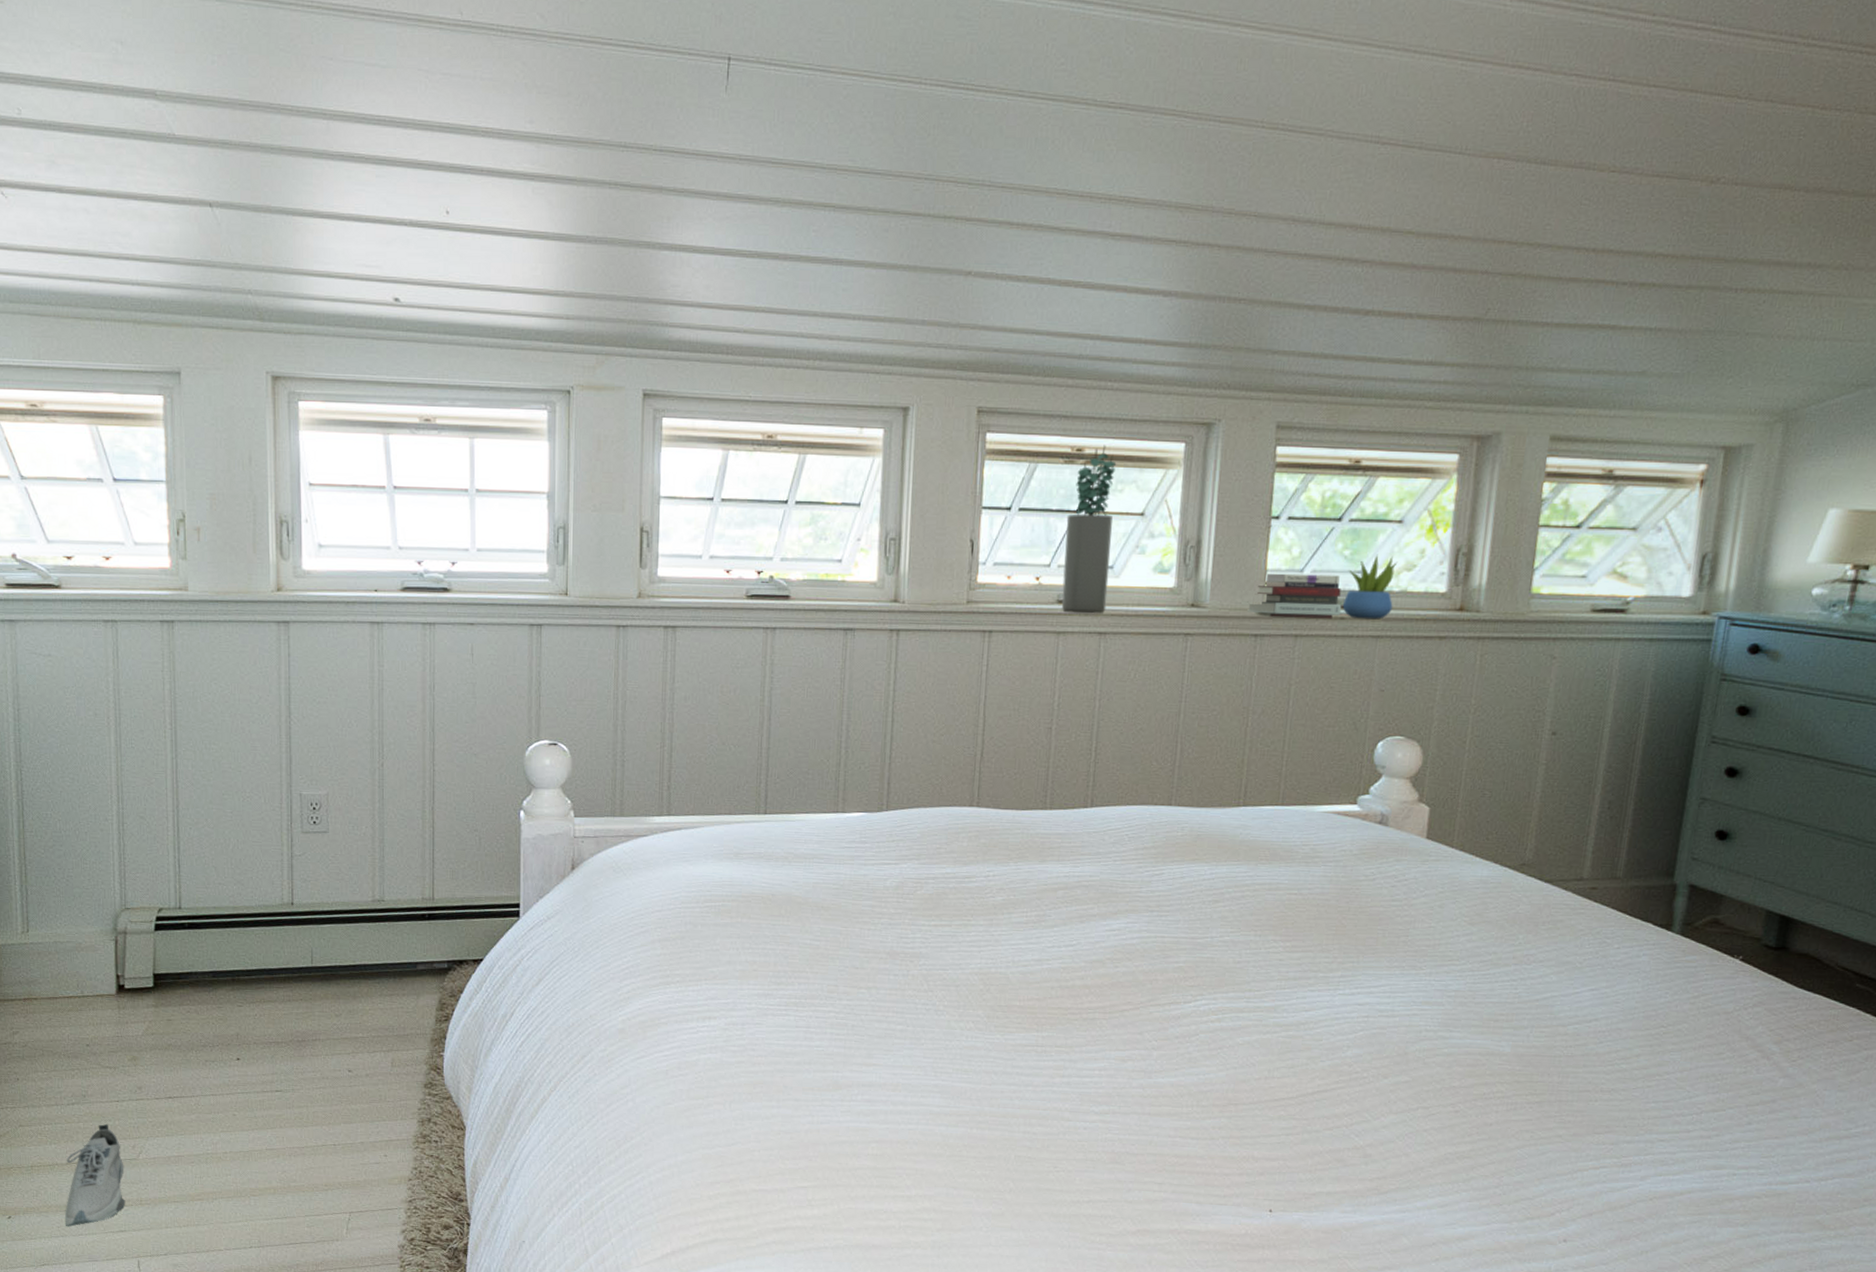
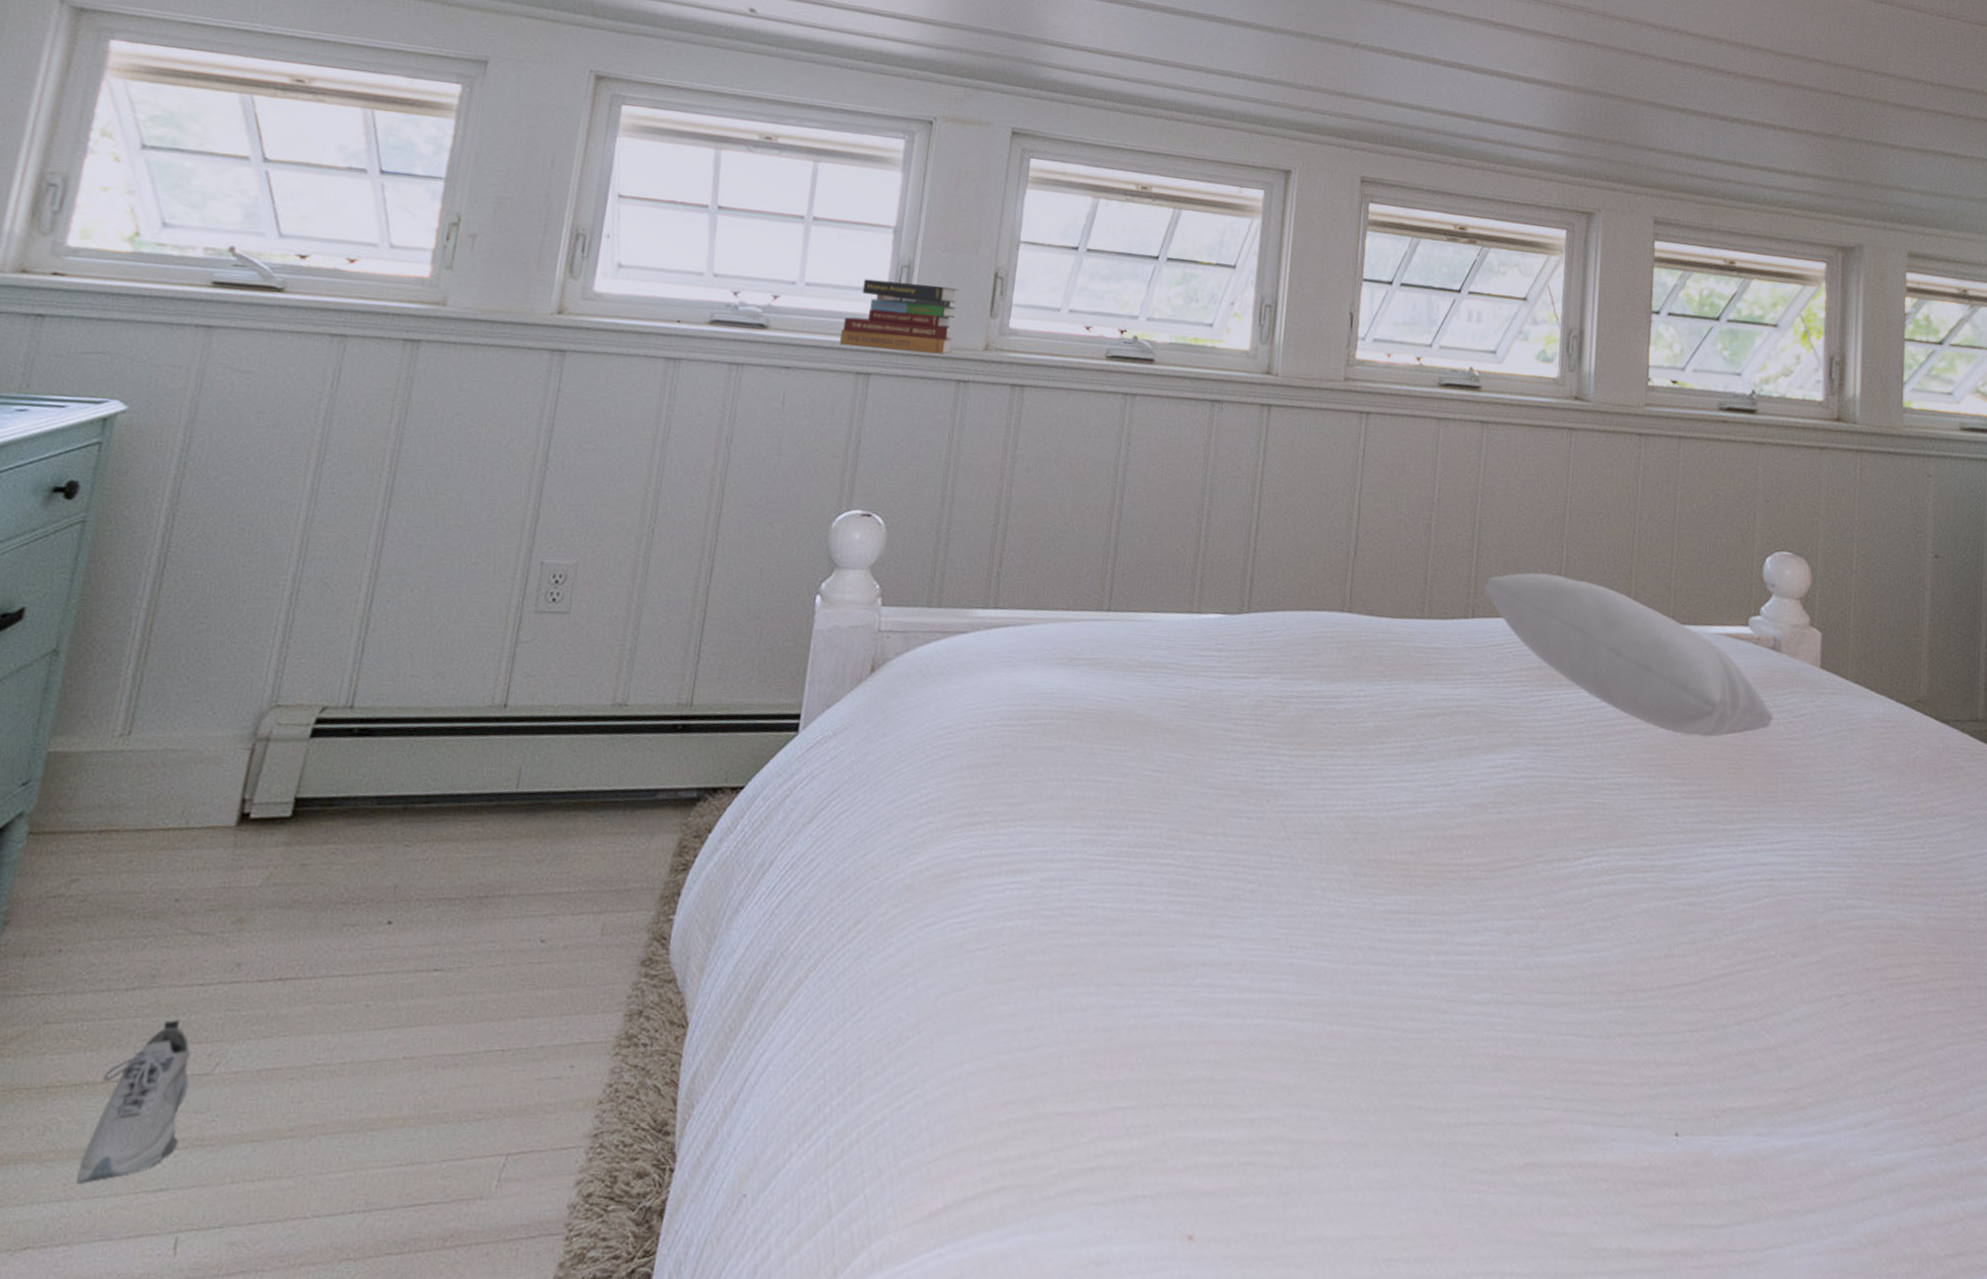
books: none [513,542,610,604] -> present [840,279,958,355]
vase: present [1061,445,1117,614] -> none [1442,225,1500,402]
cushion: none [1102,765,1377,901] -> present [1485,572,1773,737]
books: present [1247,573,1342,619] -> none [1631,369,1724,422]
succulent plant: present [1342,554,1398,620] -> none [1724,357,1775,425]

